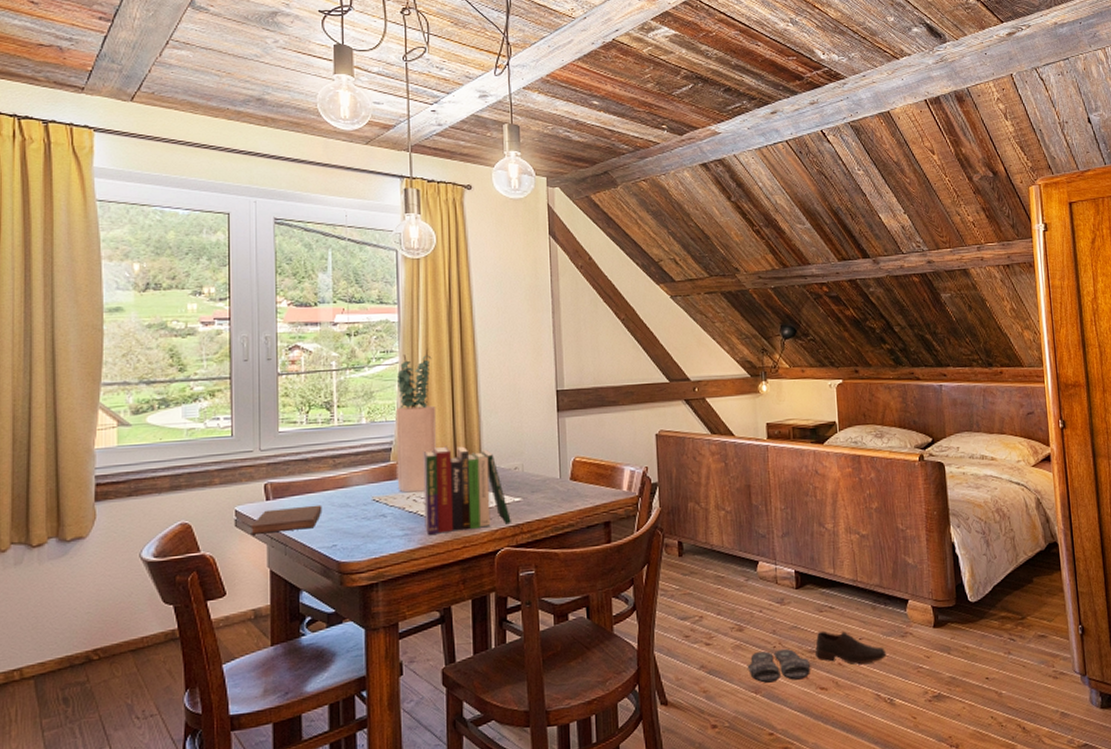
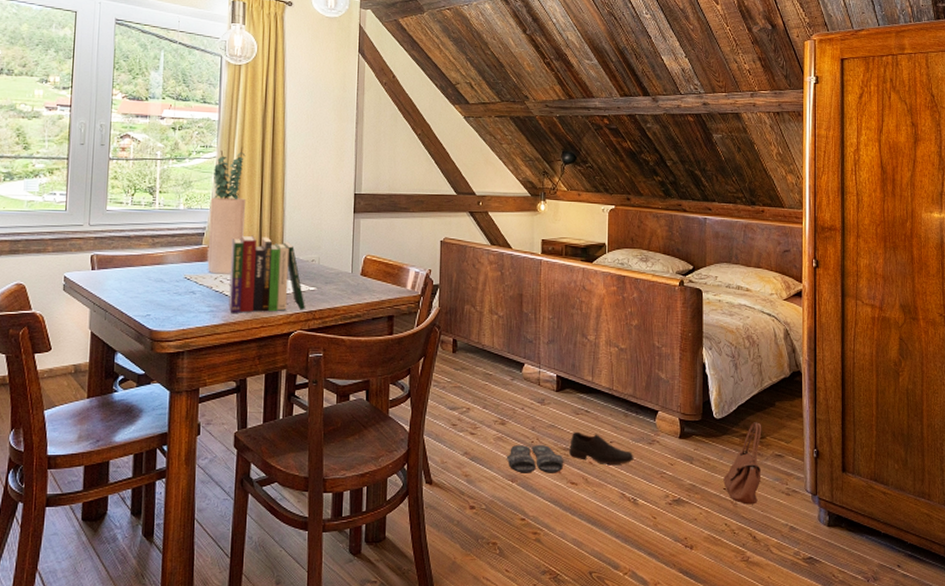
book: present [251,505,323,535] -> none [76,277,140,299]
handbag: none [985,602,1026,693] -> present [723,422,762,505]

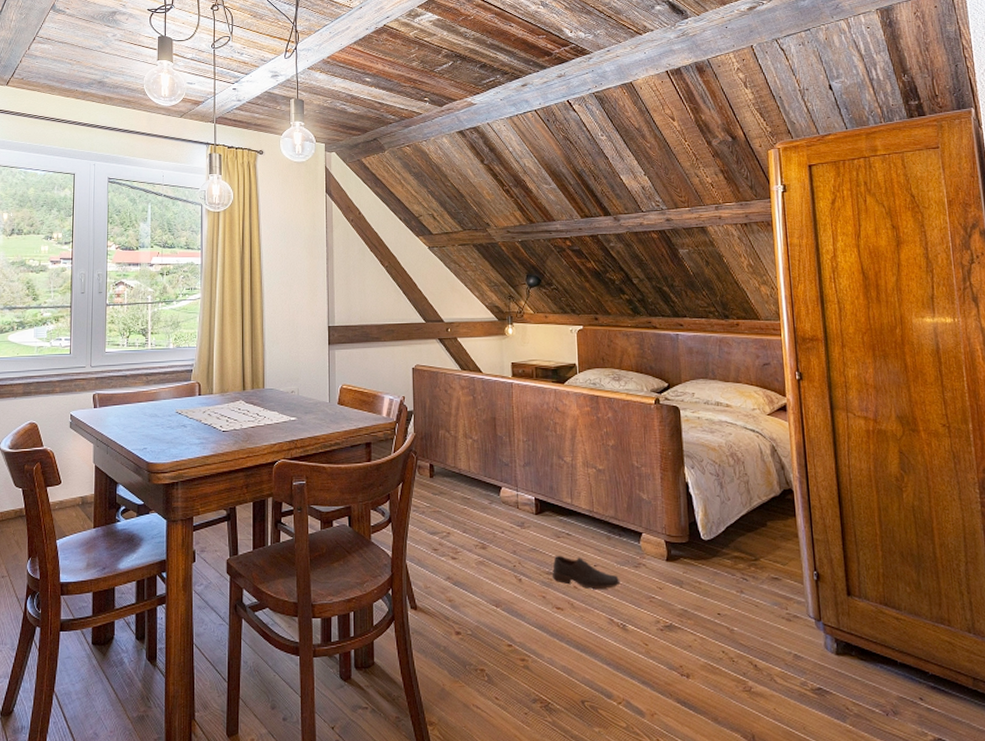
vase: present [207,146,246,274] -> none [196,287,229,408]
books: present [229,235,305,313] -> none [217,370,287,444]
slippers: present [506,444,563,473] -> none [489,568,547,598]
handbag: present [723,422,762,505] -> none [717,543,758,631]

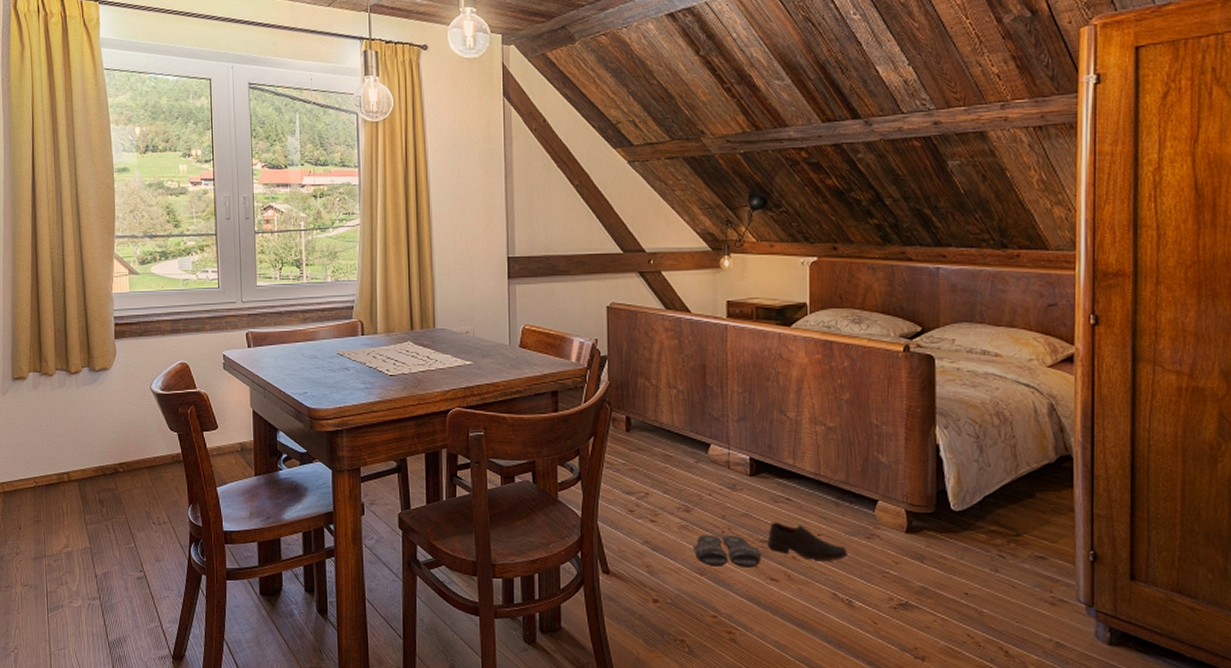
slippers: none [489,568,547,598] -> present [692,534,760,568]

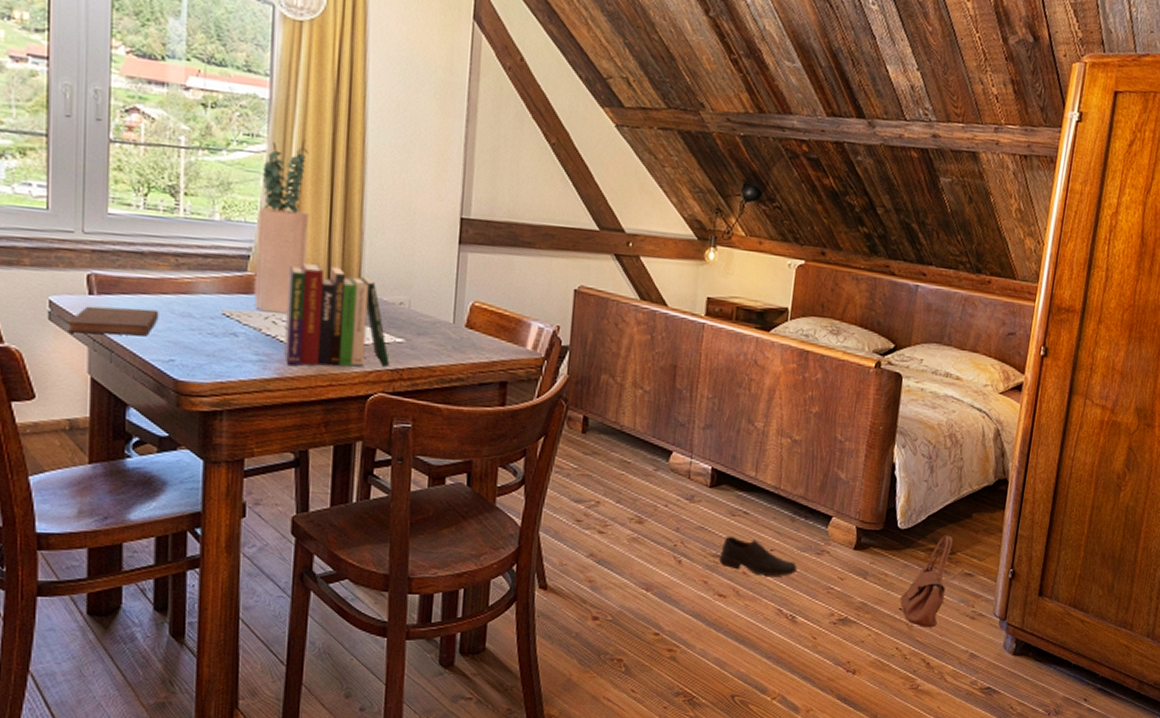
book: none [236,355,295,377] -> present [68,306,159,336]
vase: none [357,211,394,349] -> present [253,139,310,314]
books: none [381,307,462,390] -> present [284,262,389,367]
slippers: present [692,534,760,568] -> none [641,548,712,583]
handbag: none [965,516,1017,614] -> present [900,535,954,628]

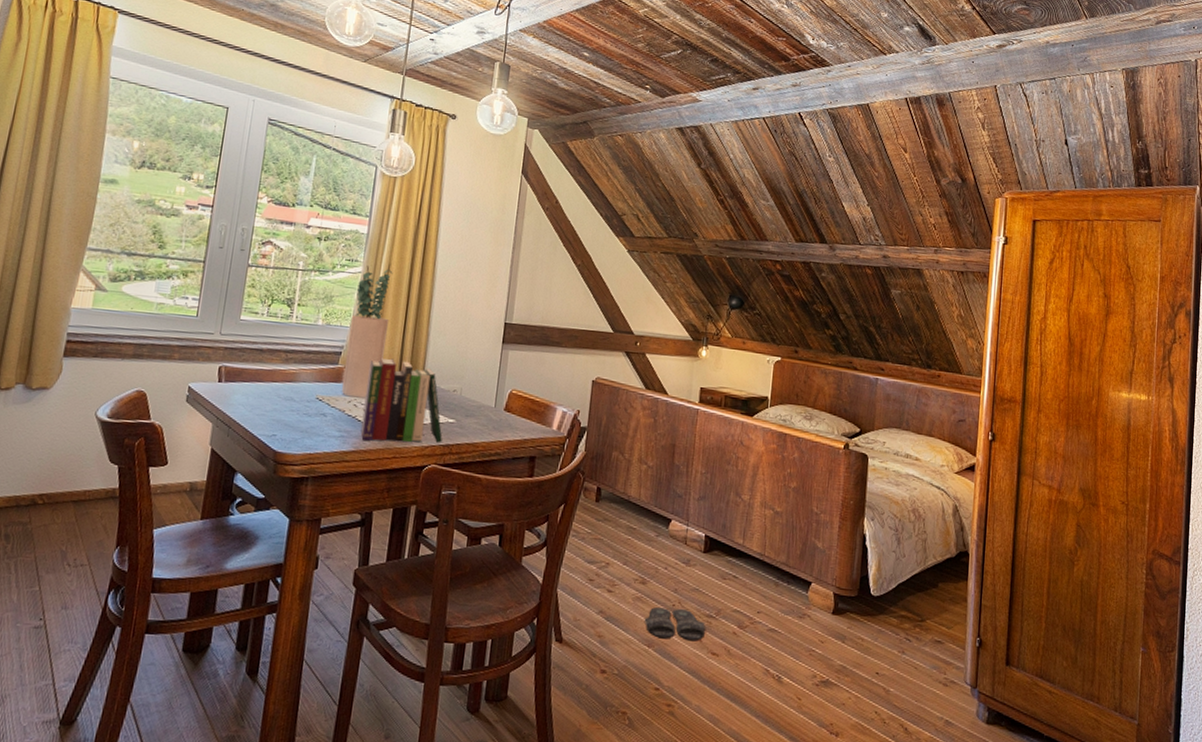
book: present [68,306,159,336] -> none [199,391,269,416]
slippers: none [641,548,712,583] -> present [644,607,705,641]
shoe: present [719,535,798,576] -> none [712,597,782,638]
handbag: present [900,535,954,628] -> none [876,603,922,693]

